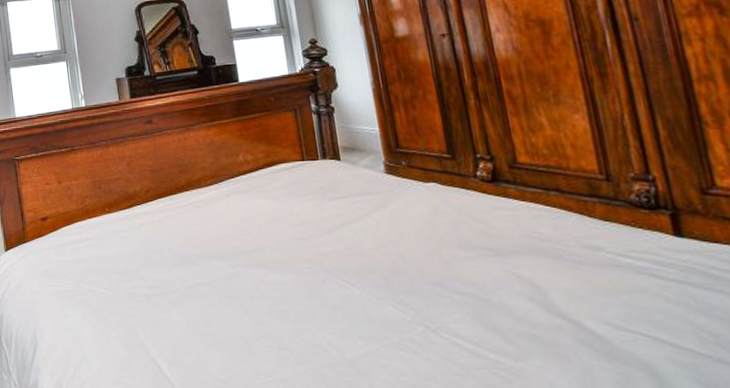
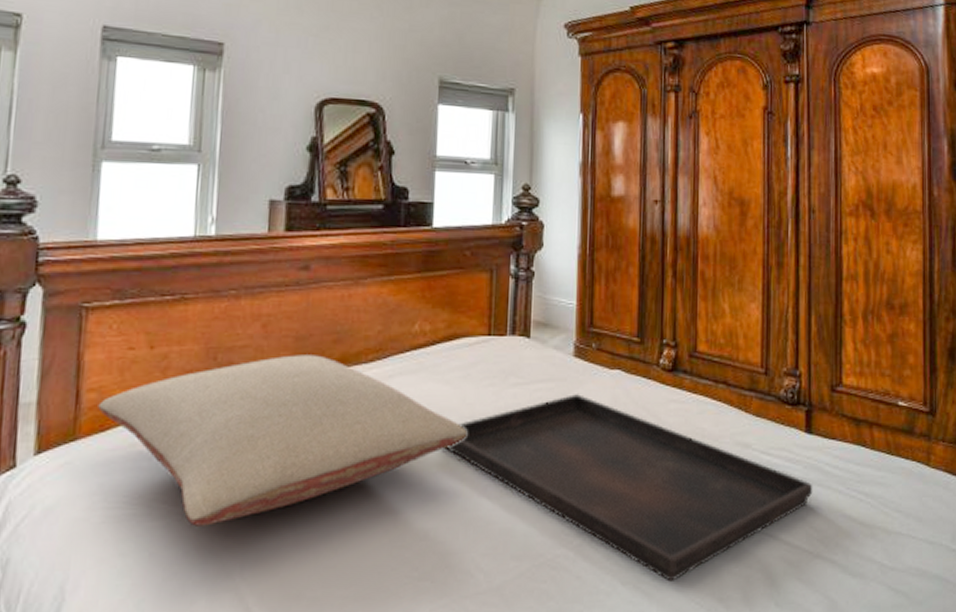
pillow: none [35,182,300,300] -> present [98,355,468,527]
serving tray: none [281,205,699,371] -> present [444,394,813,582]

